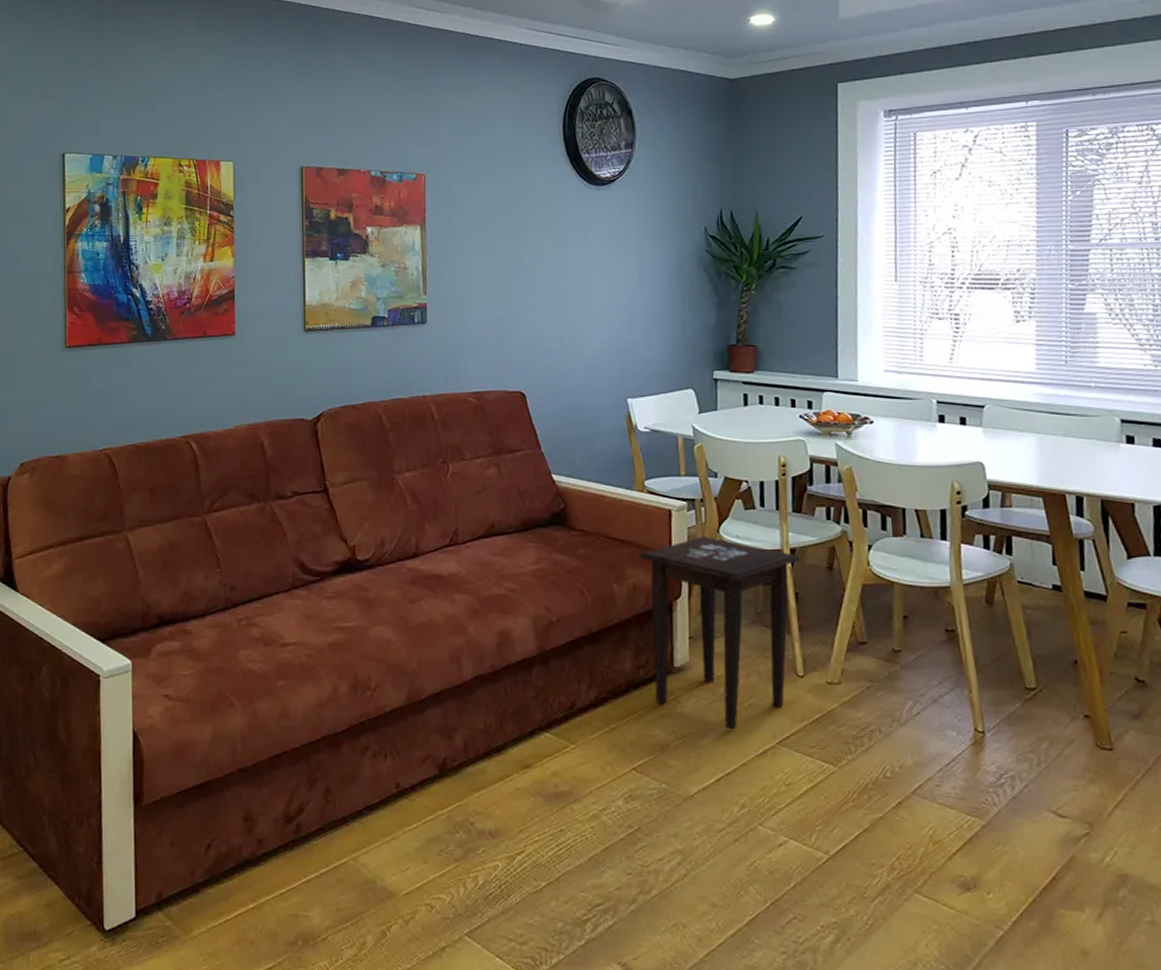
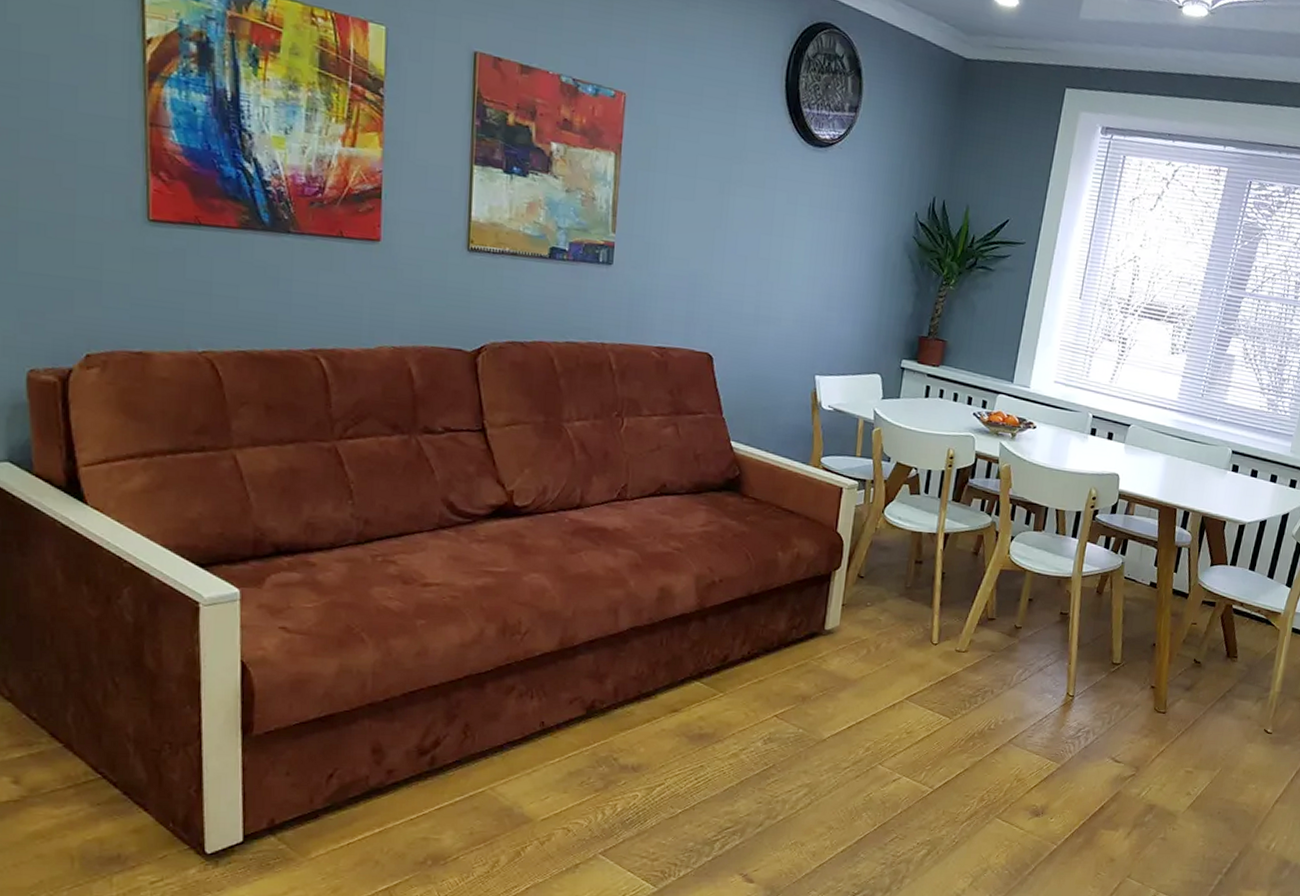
side table: present [639,537,801,730] -> none [803,515,953,686]

